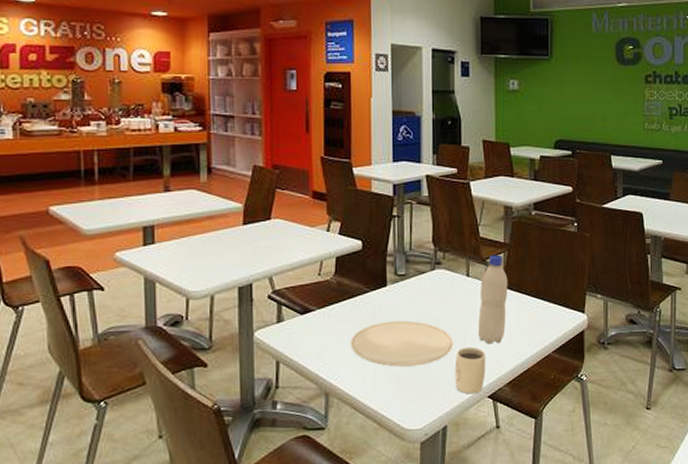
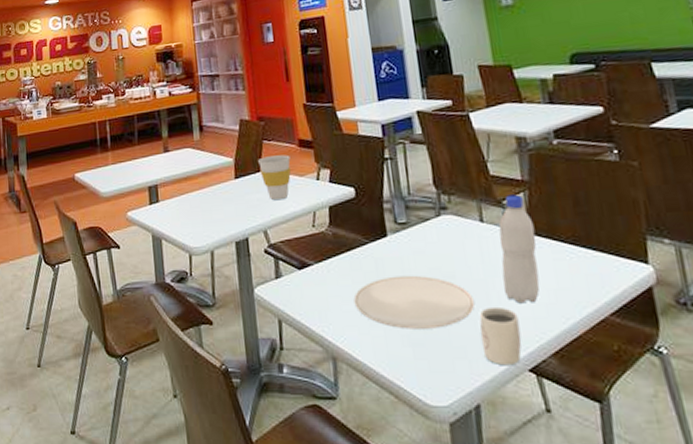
cup: none [269,205,303,249] -> present [258,154,291,201]

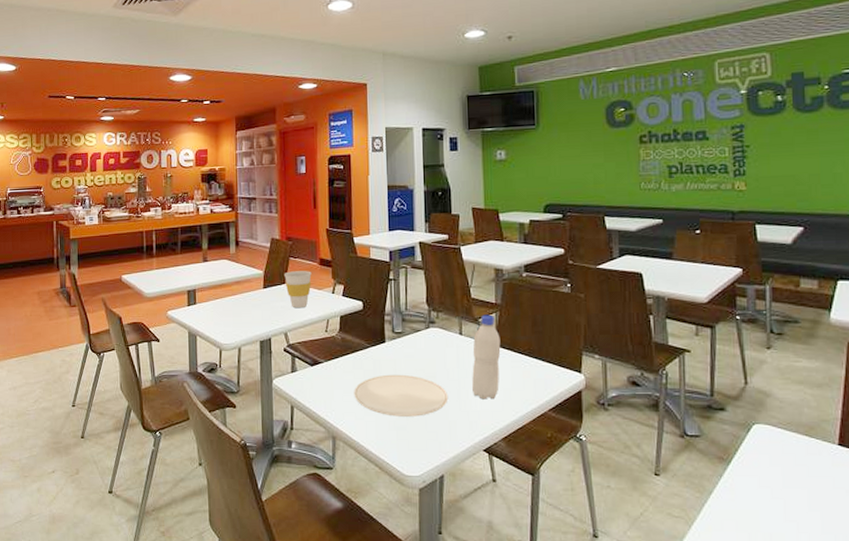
mug: present [479,306,522,366] -> none [450,401,481,447]

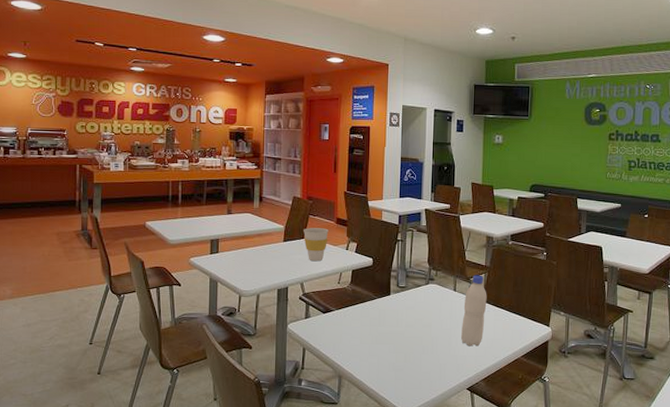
plate: present [354,374,449,417] -> none [360,323,441,360]

